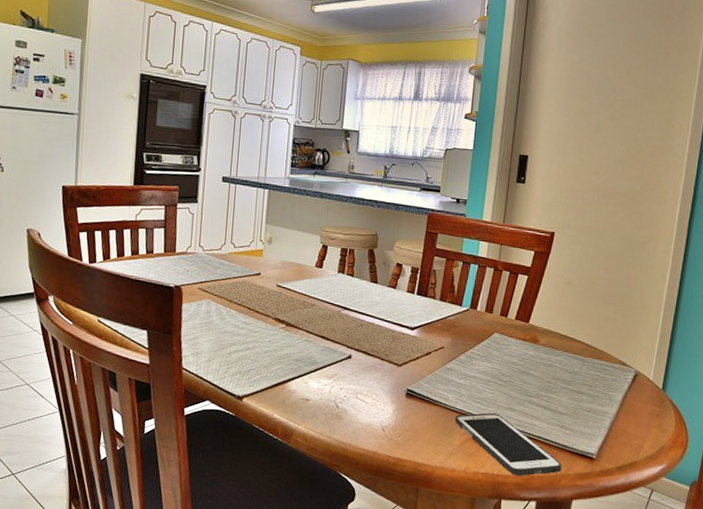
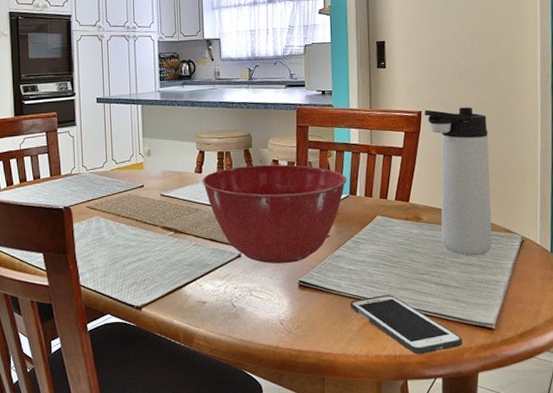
mixing bowl: none [321,266,470,370] -> present [202,164,348,264]
thermos bottle: none [556,231,619,385] -> present [424,107,492,256]

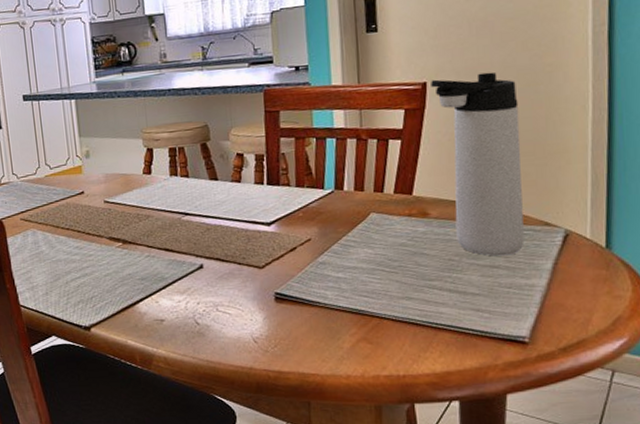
mixing bowl: present [202,164,348,264] -> none [152,158,332,275]
cell phone: present [350,295,463,354] -> none [340,306,486,374]

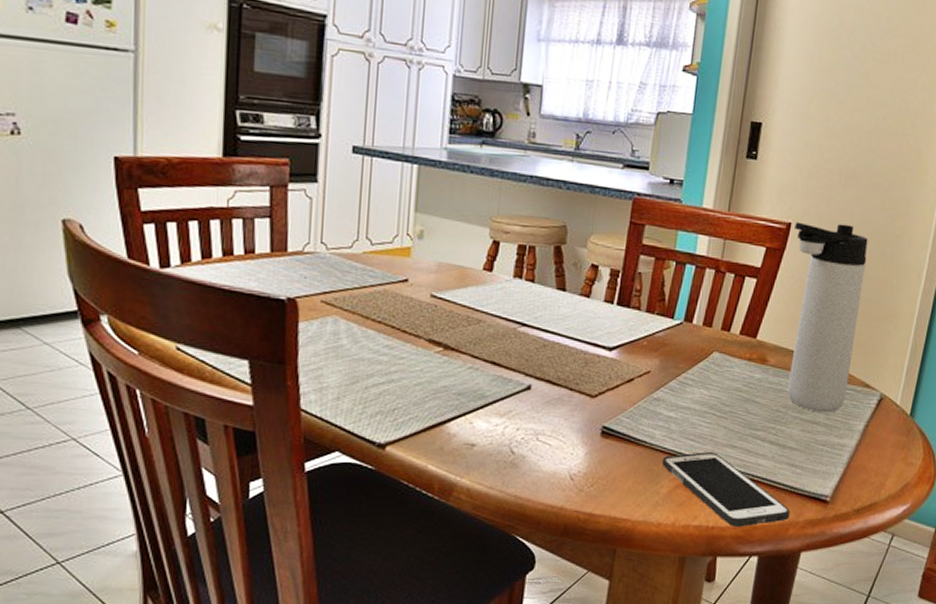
cell phone: none [340,306,486,374] -> present [662,452,790,527]

